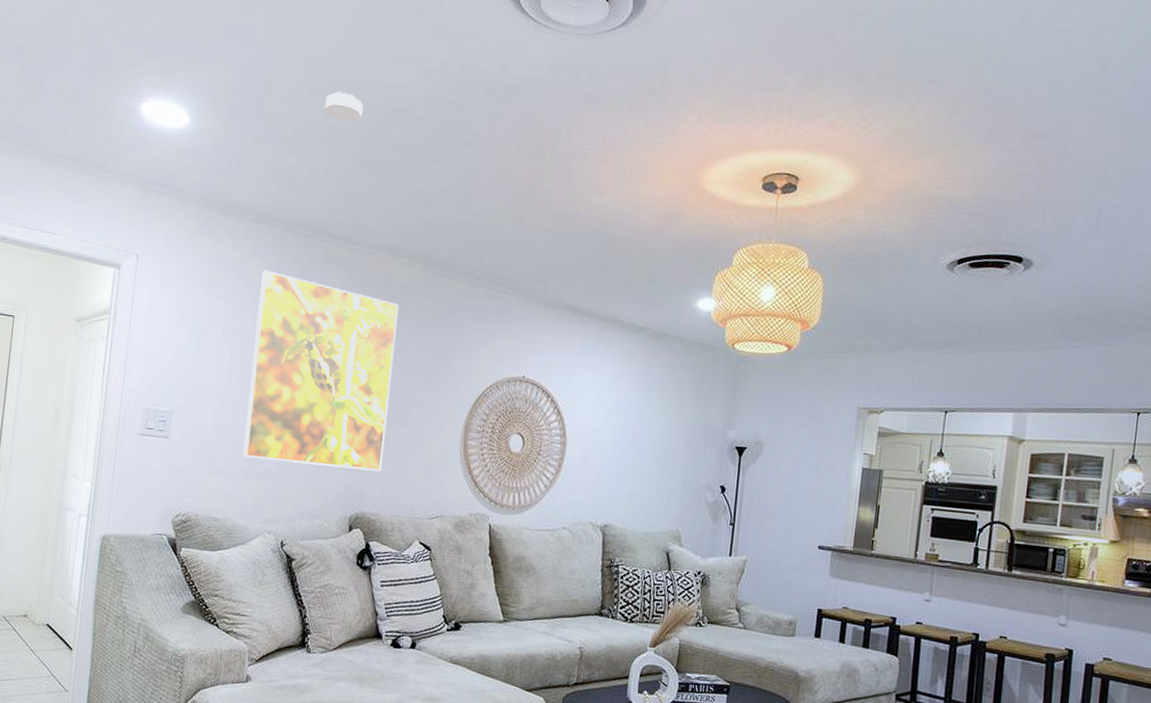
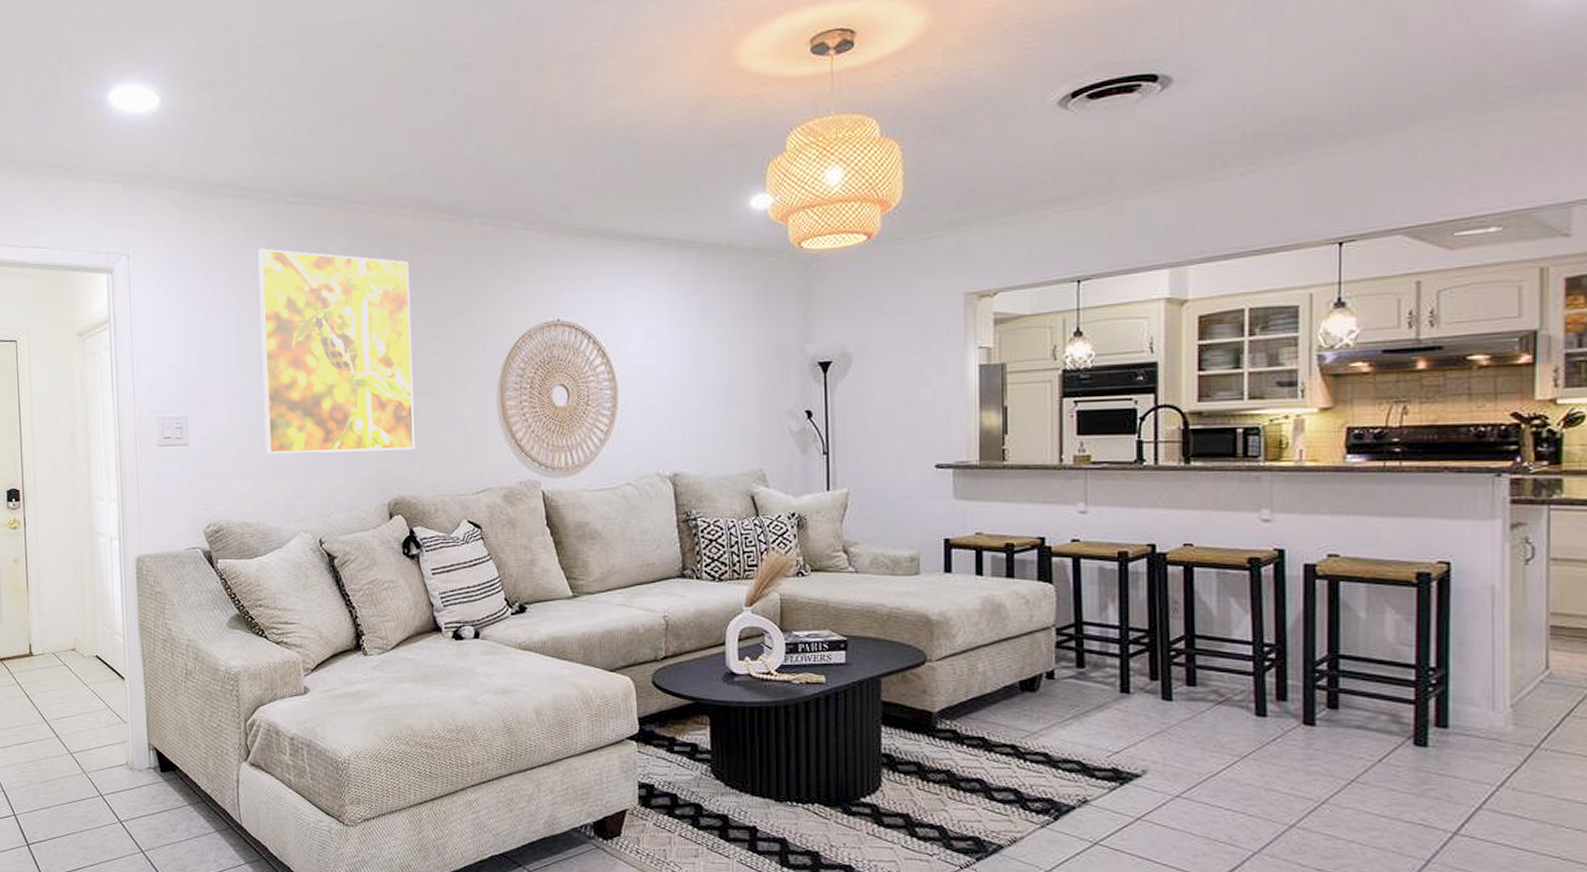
smoke detector: present [325,91,363,121] -> none [298,36,339,69]

